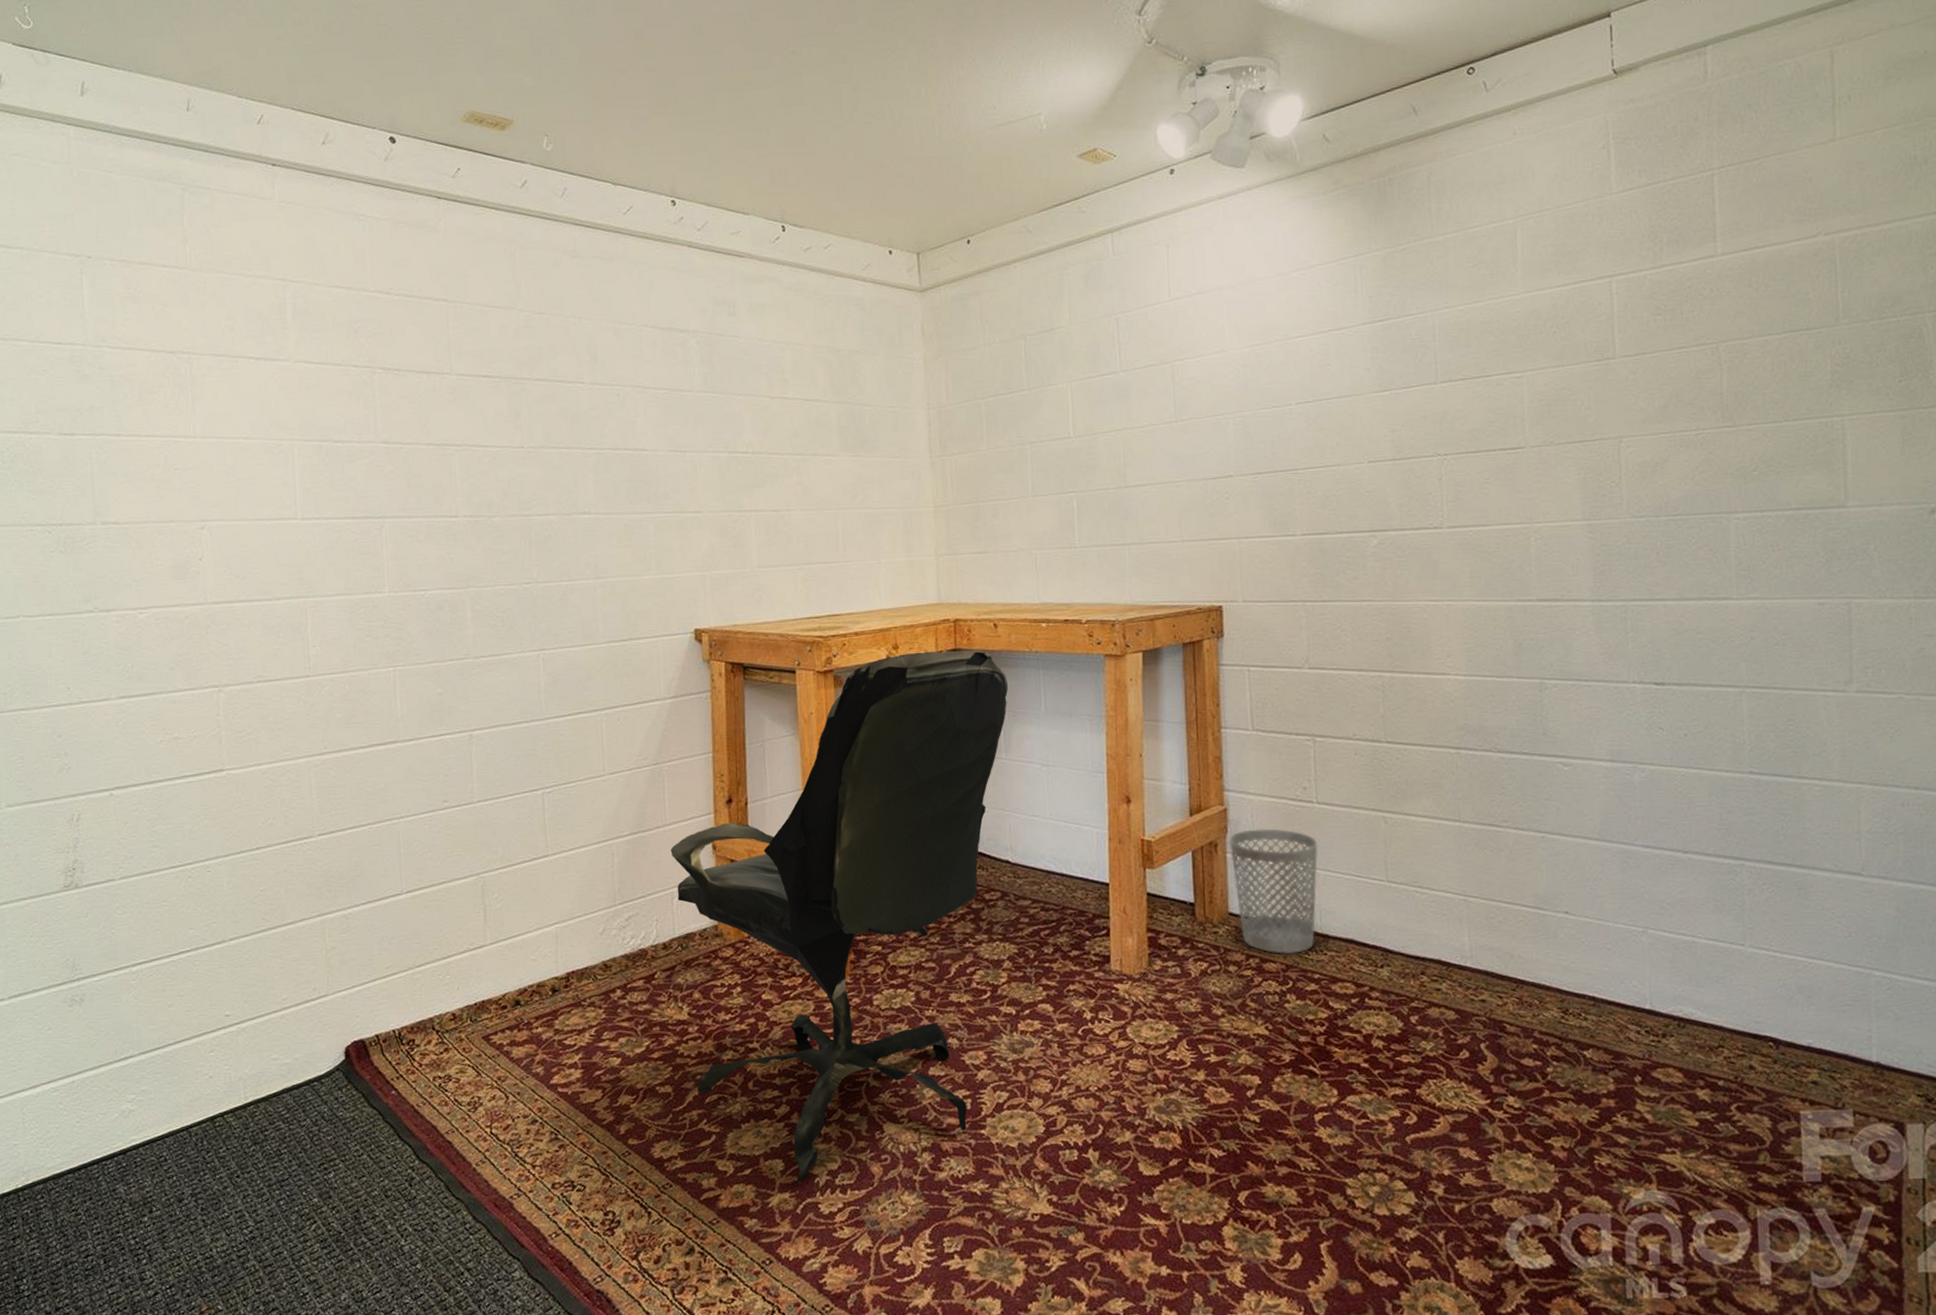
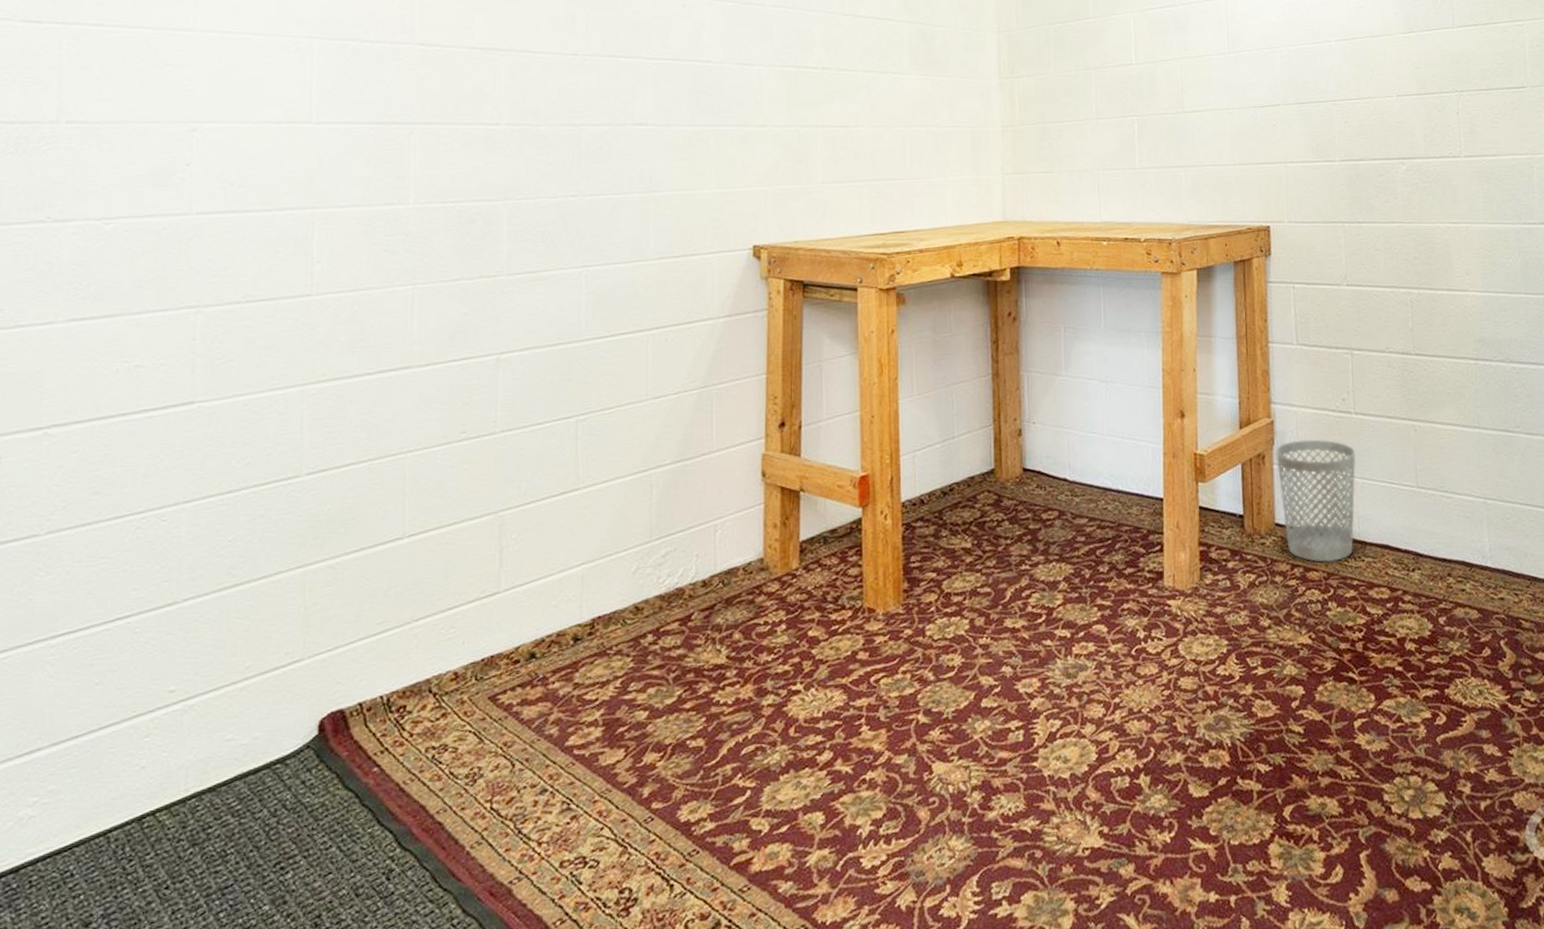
office chair: present [670,649,1009,1184] -> none [715,267,1070,838]

